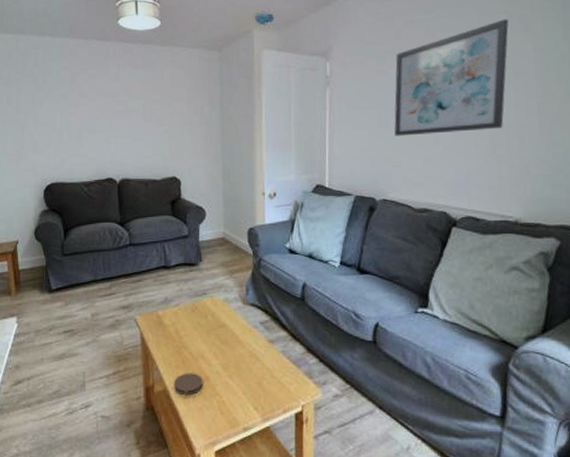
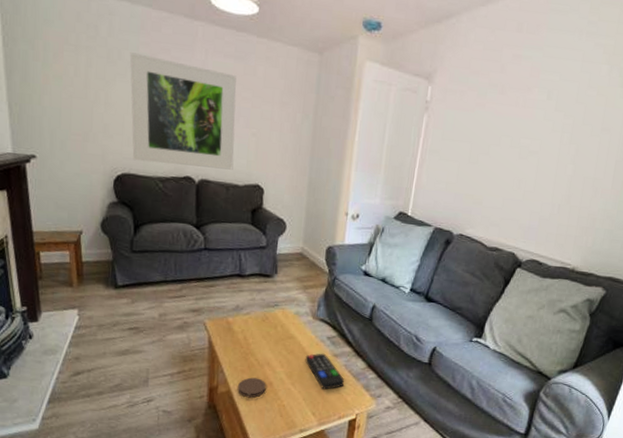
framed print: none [52,77,150,170] -> present [129,52,237,170]
remote control: none [240,340,285,380] -> present [305,353,345,390]
wall art: present [394,19,509,137] -> none [482,70,609,181]

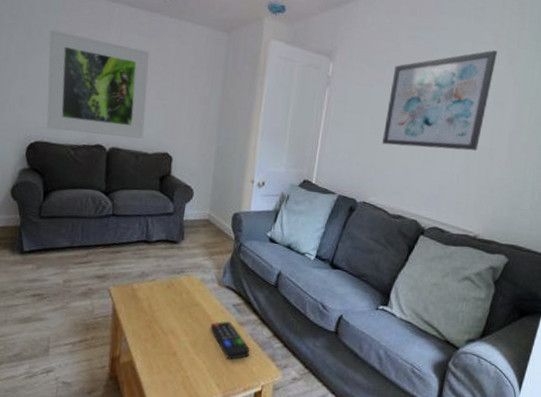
coaster: present [238,377,266,398] -> none [140,346,170,368]
wall art: none [482,70,609,181] -> present [382,50,497,151]

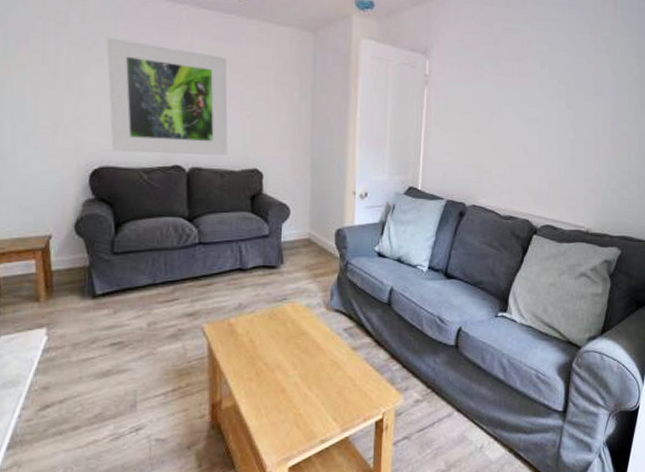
remote control: present [210,321,251,360] -> none [321,347,367,389]
wall art: present [382,50,497,151] -> none [487,39,593,144]

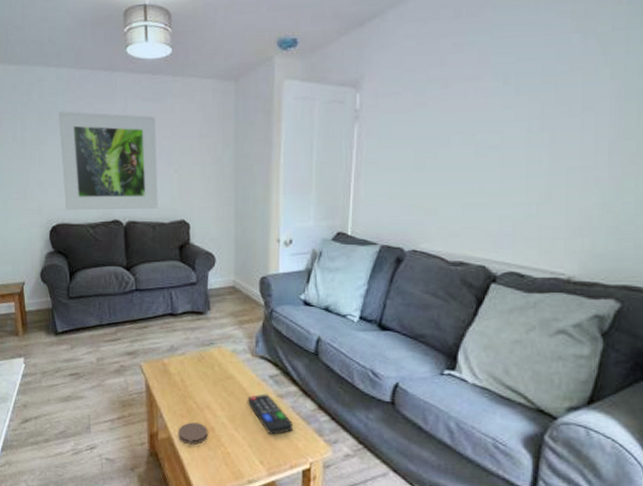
coaster: none [245,385,278,409] -> present [179,422,208,444]
remote control: none [321,347,367,389] -> present [247,394,294,435]

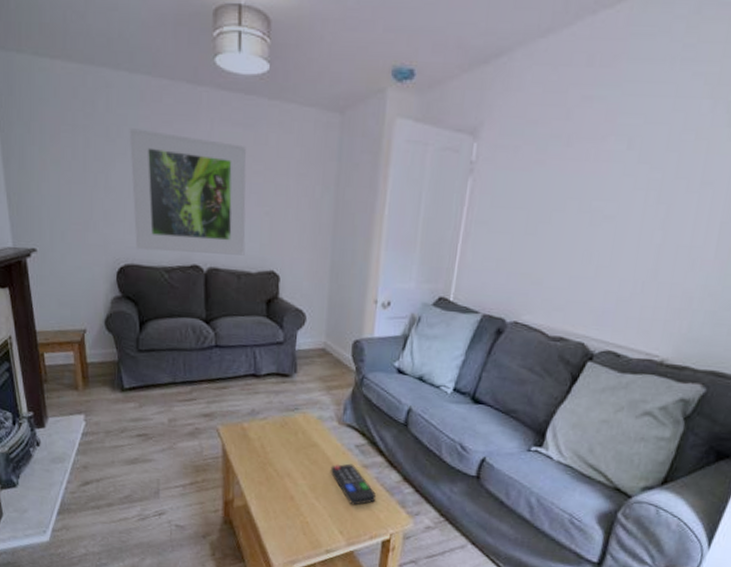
coaster: present [179,422,208,444] -> none [255,490,287,513]

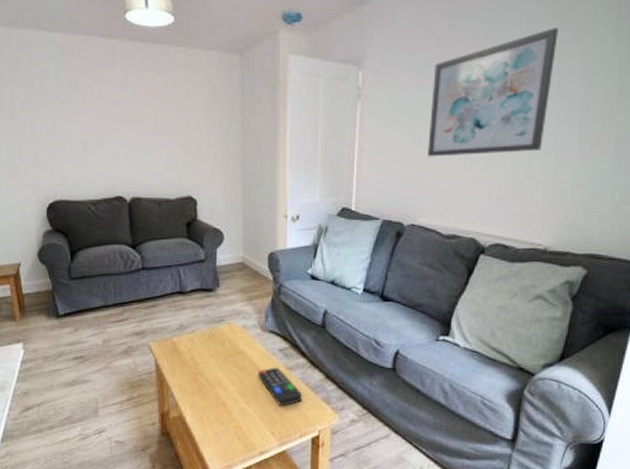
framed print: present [129,128,247,256] -> none [51,79,164,187]
wall art: none [541,106,712,250] -> present [428,28,558,157]

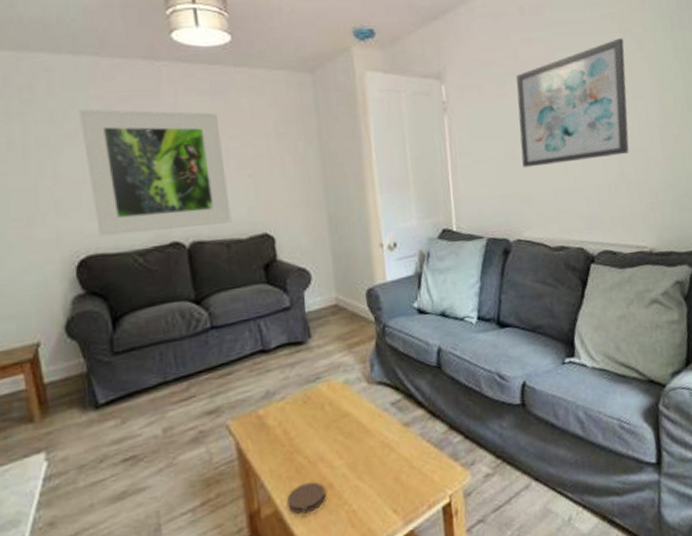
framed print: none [51,79,164,187] -> present [78,109,232,237]
coaster: none [190,399,219,420] -> present [287,482,326,514]
remote control: present [258,367,303,406] -> none [368,425,426,474]

